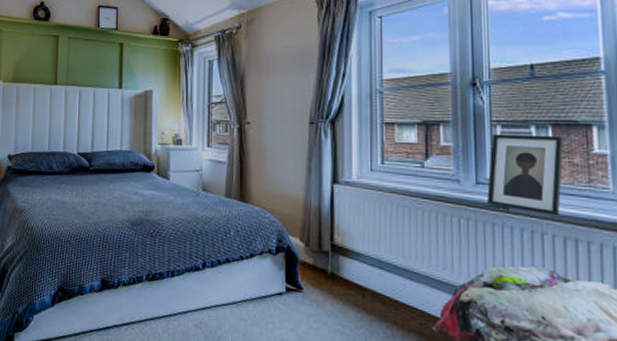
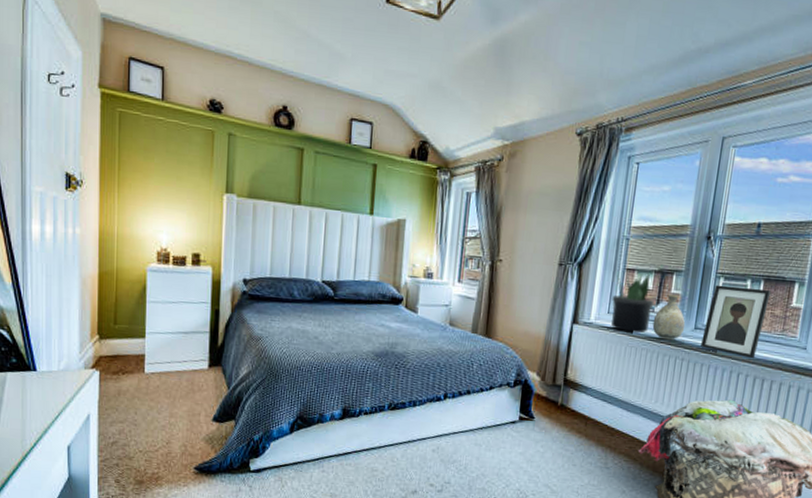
planter: none [373,126,423,192] -> present [611,271,655,334]
vase: none [424,147,464,198] -> present [652,294,686,340]

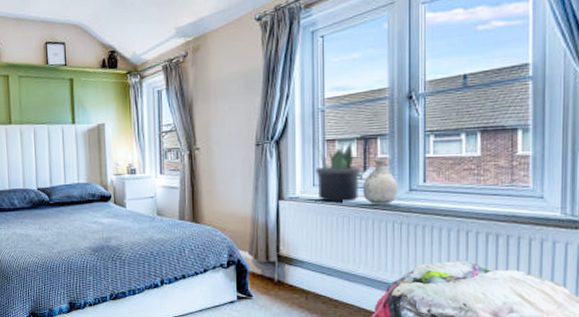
picture frame: present [701,285,771,359] -> none [419,141,491,215]

